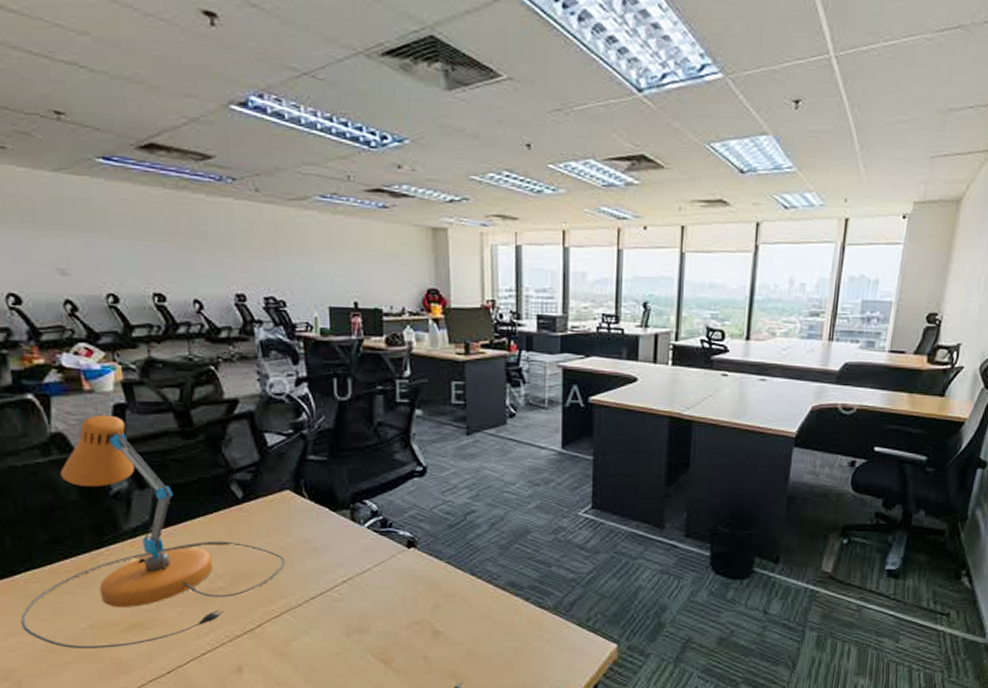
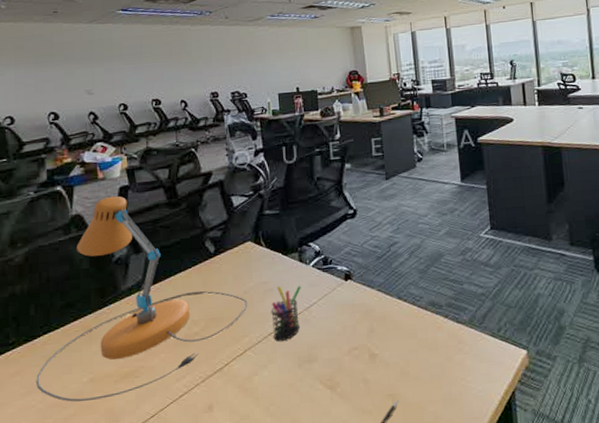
pen holder: none [314,545,352,607] -> present [271,285,301,341]

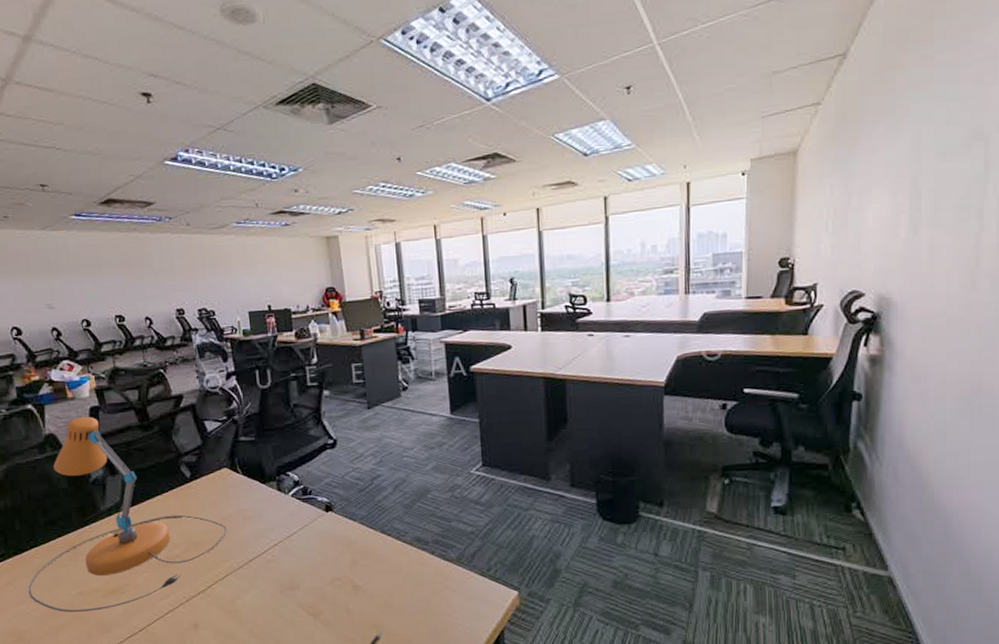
pen holder: present [271,285,301,341] -> none [250,513,281,568]

